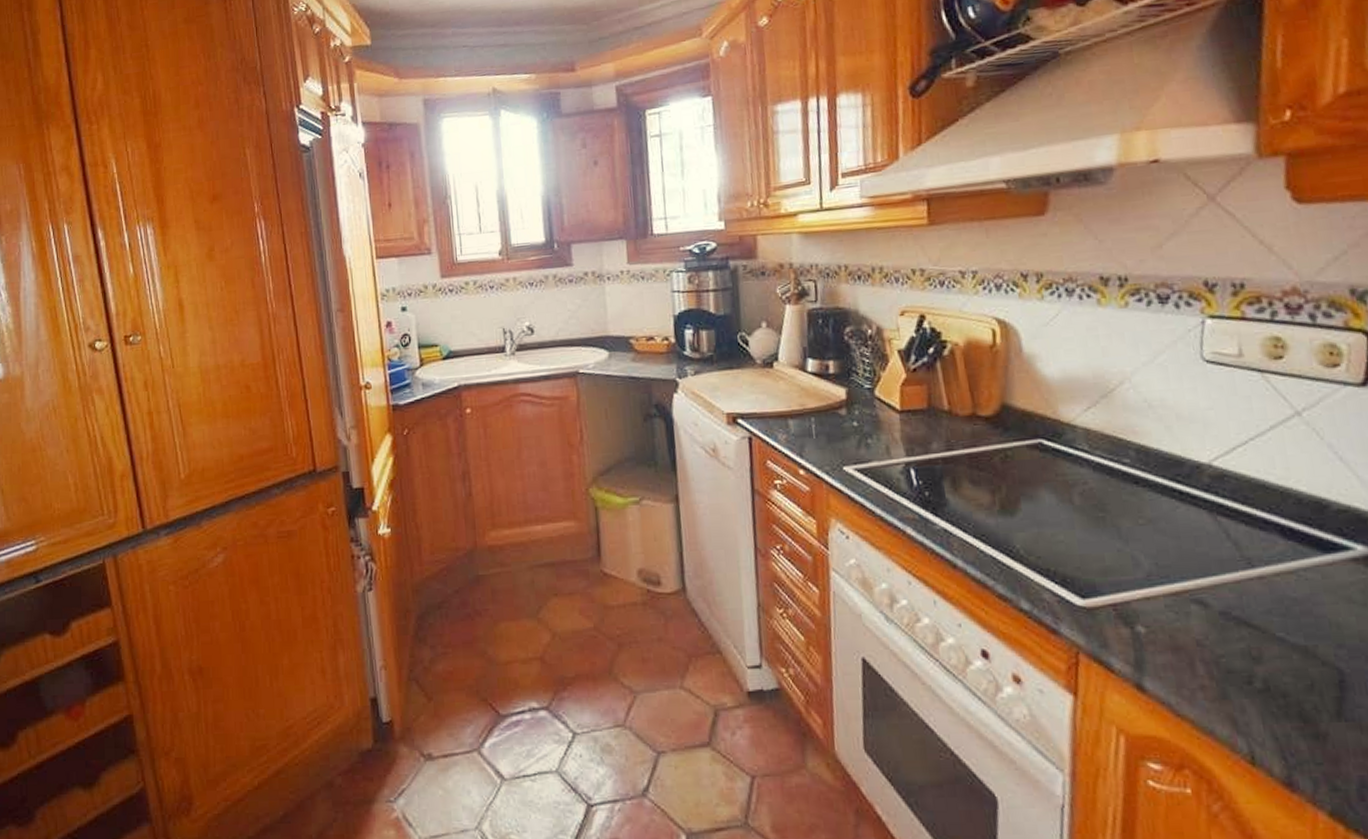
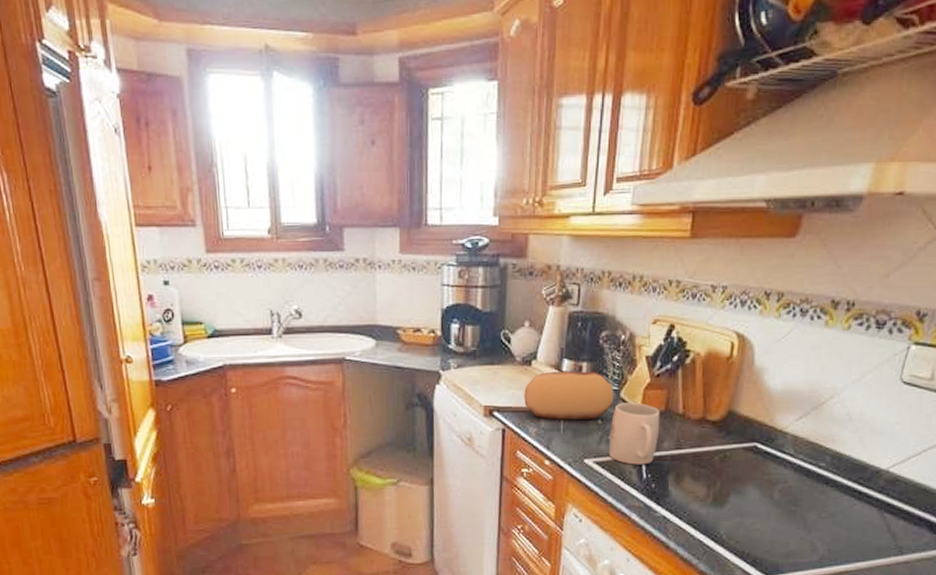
bread loaf: none [768,369,869,425] -> present [524,370,614,420]
mug: none [868,400,926,471] -> present [608,402,660,465]

